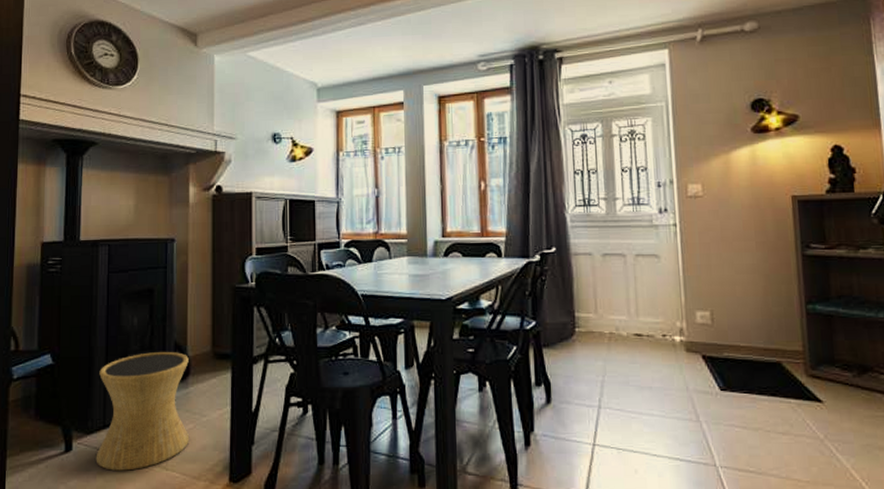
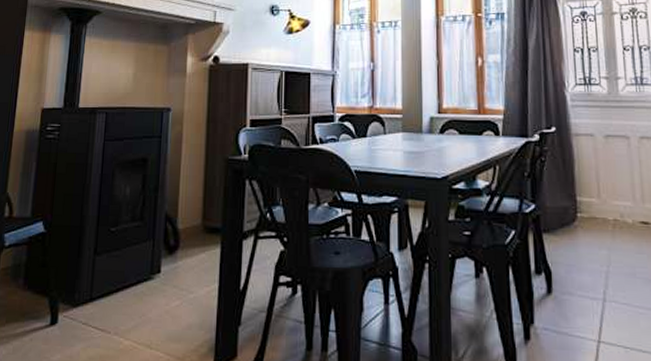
side table: present [95,352,190,471] -> none [80,223,179,348]

